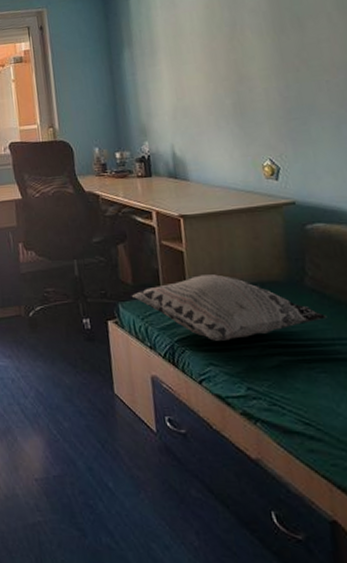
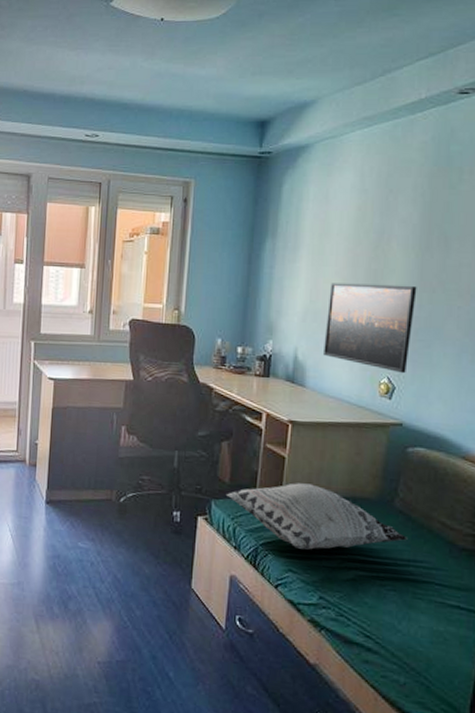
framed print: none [194,68,288,154] -> present [322,283,417,374]

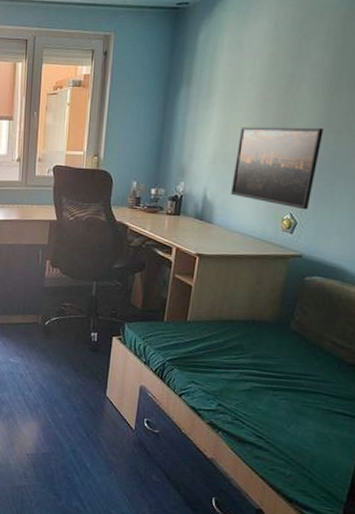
decorative pillow: present [225,483,408,550] -> none [137,308,301,365]

